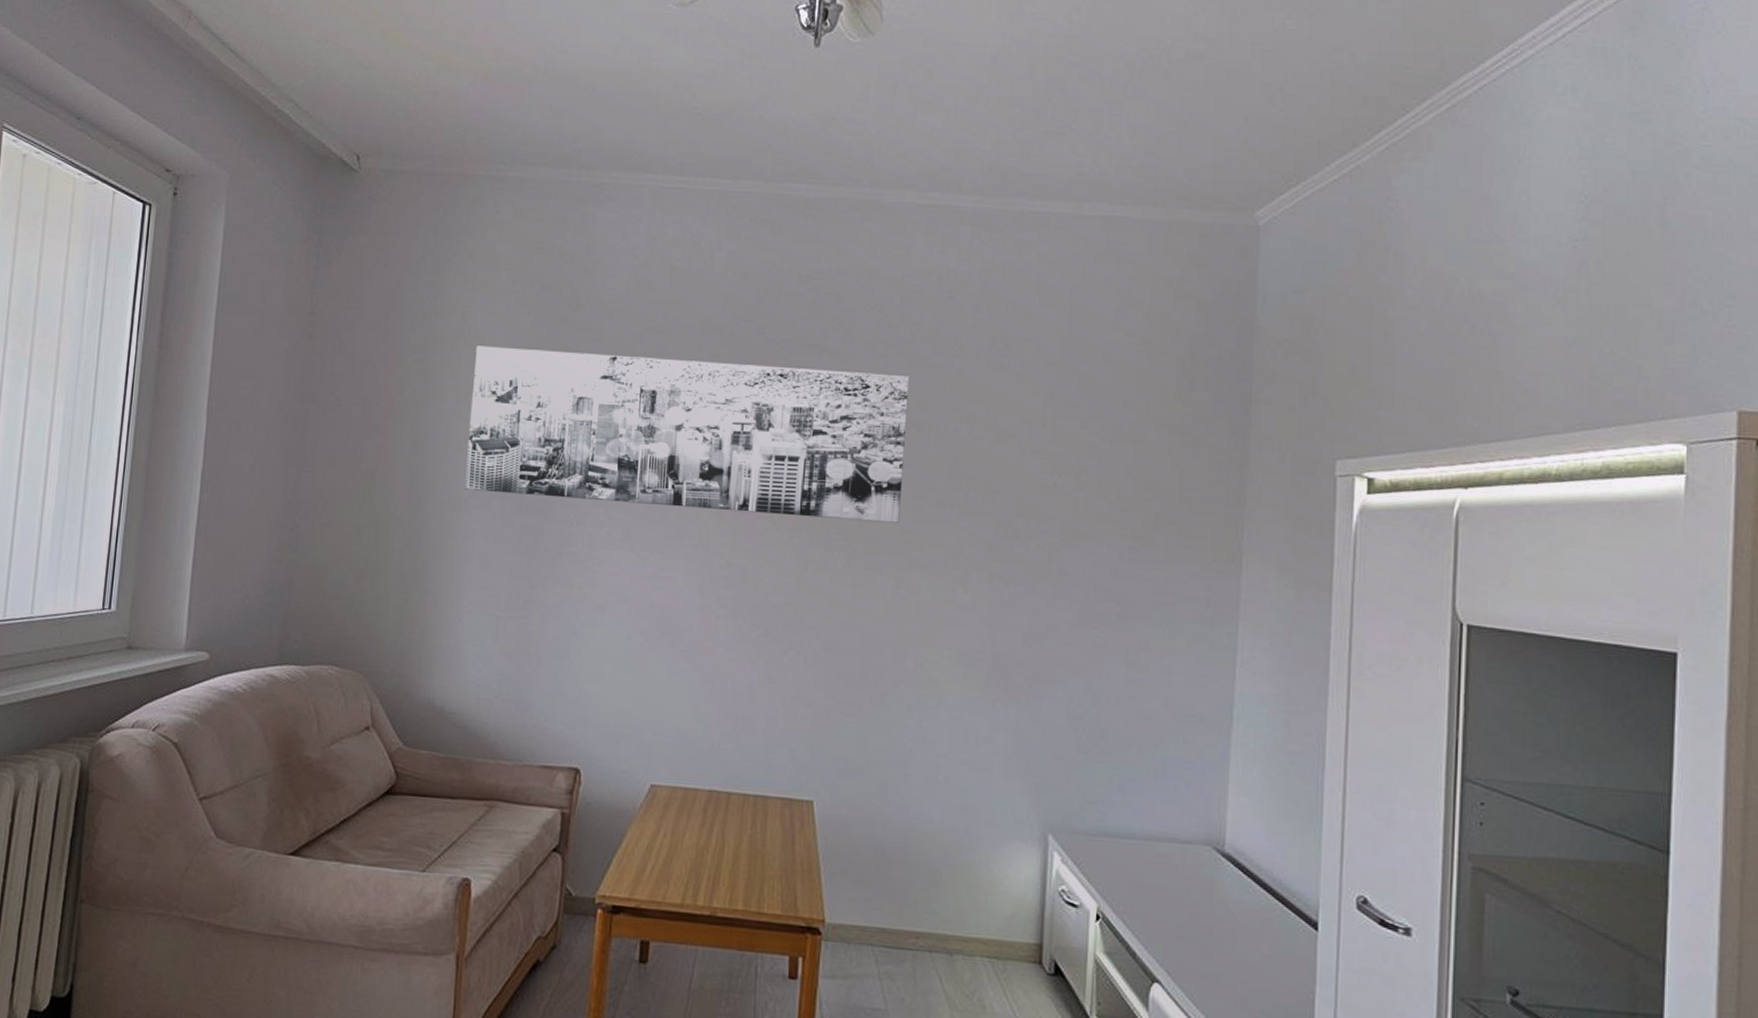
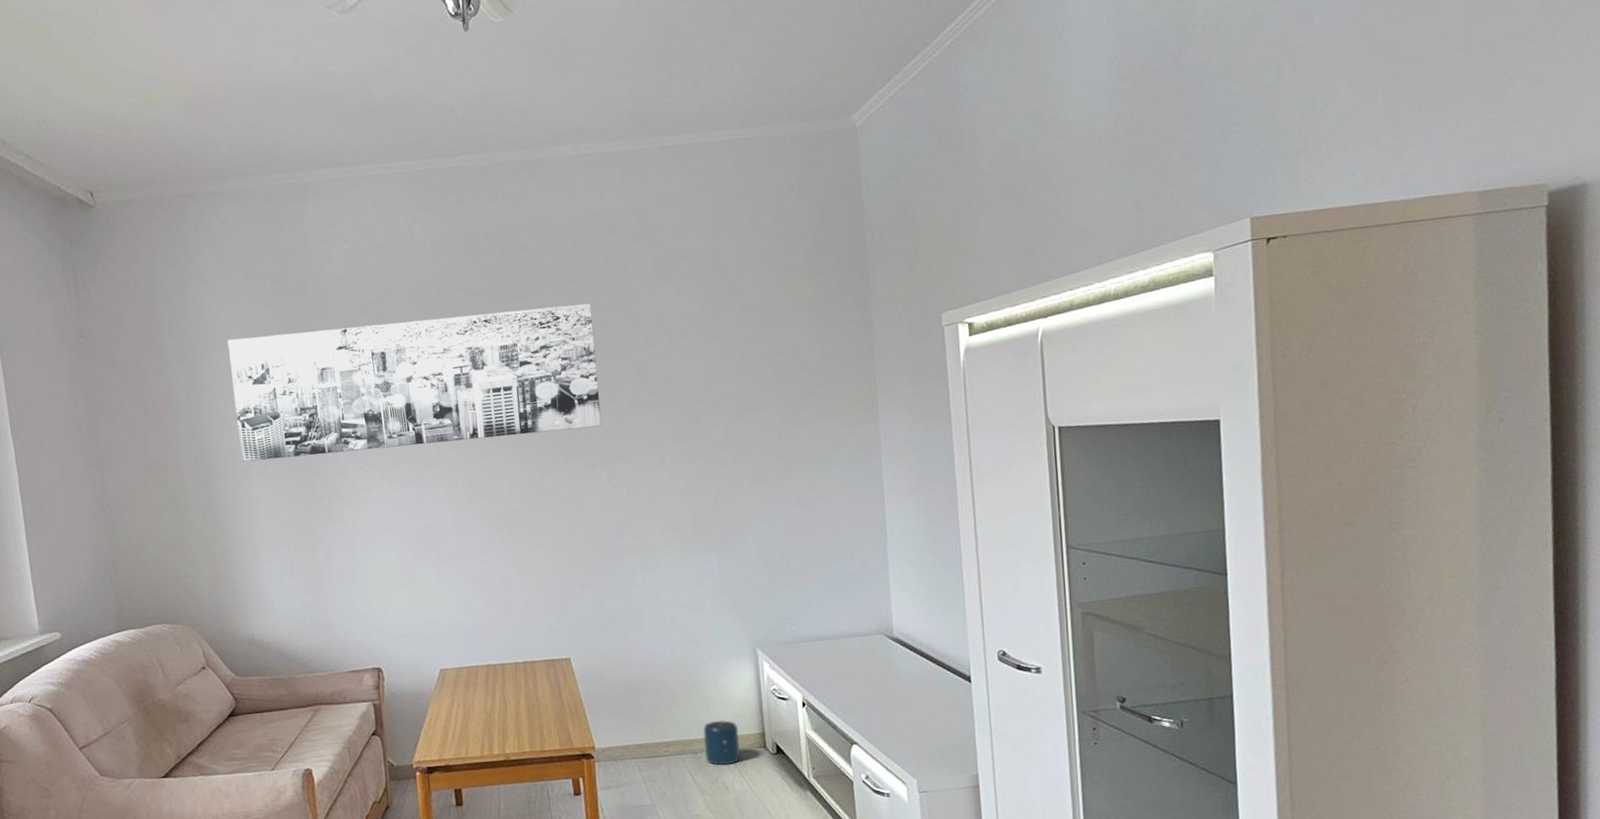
speaker: none [963,917,1010,978] -> present [703,720,741,765]

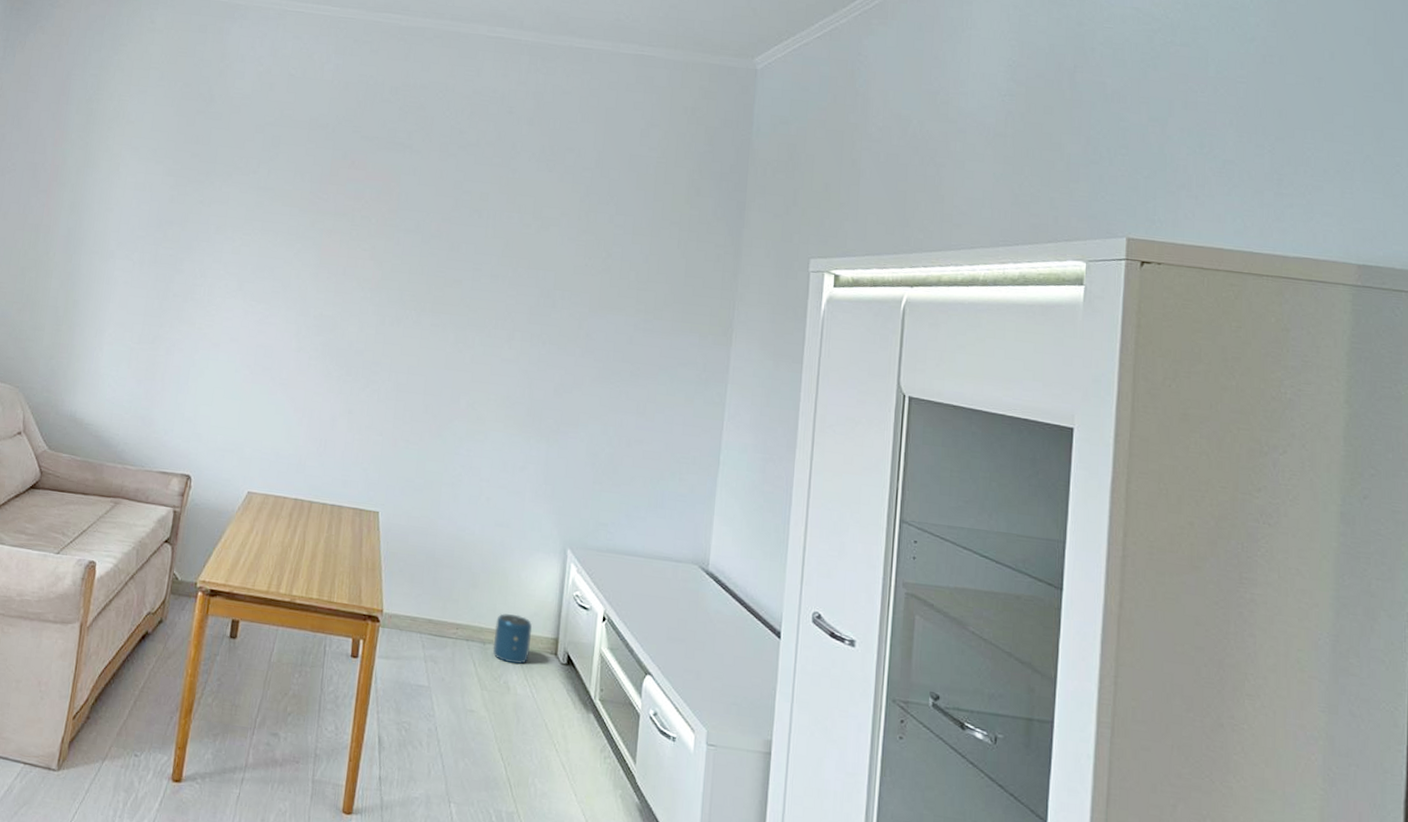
wall art: present [227,303,602,462] -> none [111,128,474,290]

